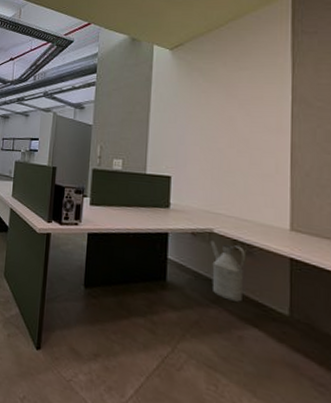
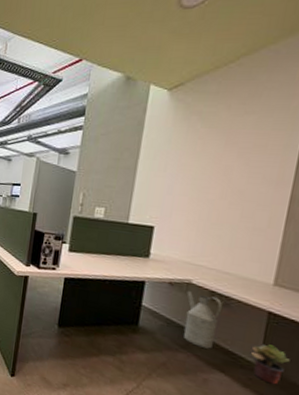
potted plant: none [279,293,319,338] -> present [250,344,290,385]

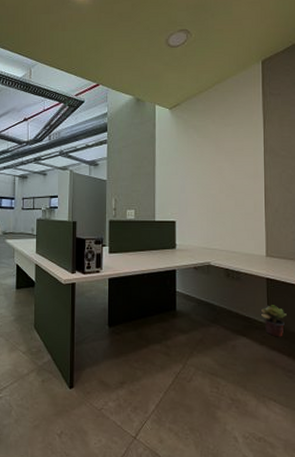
watering can: present [183,291,222,349] -> none [208,272,235,319]

